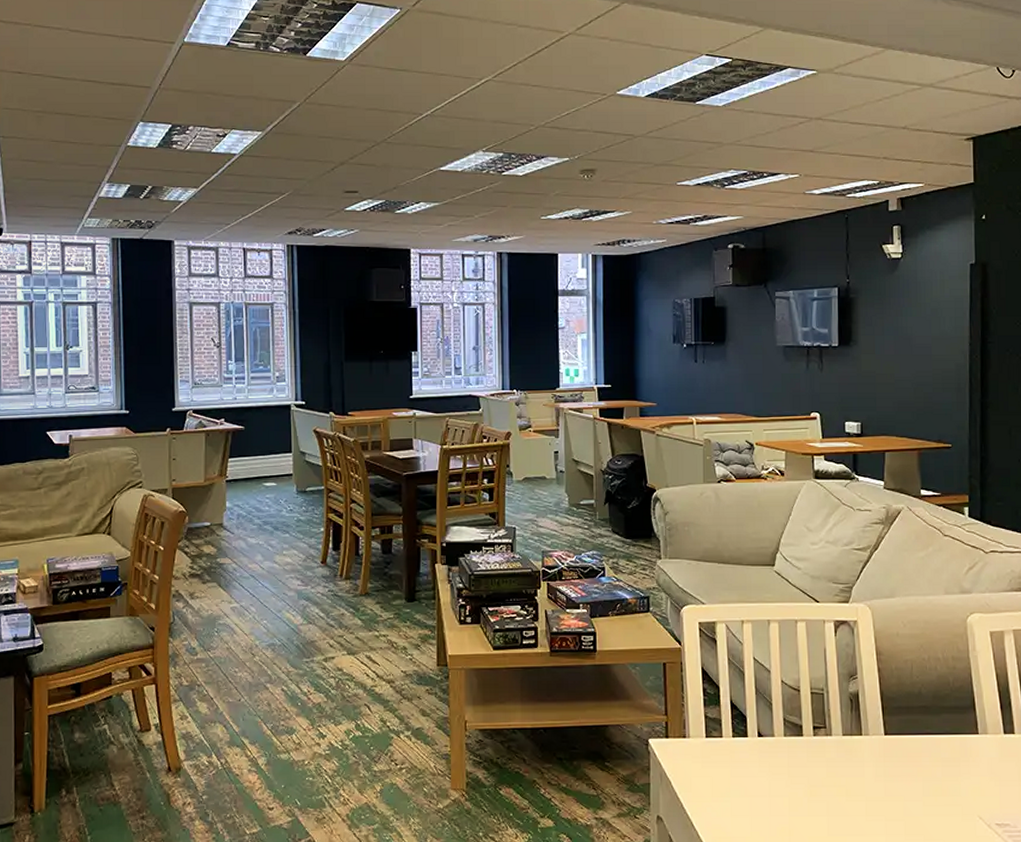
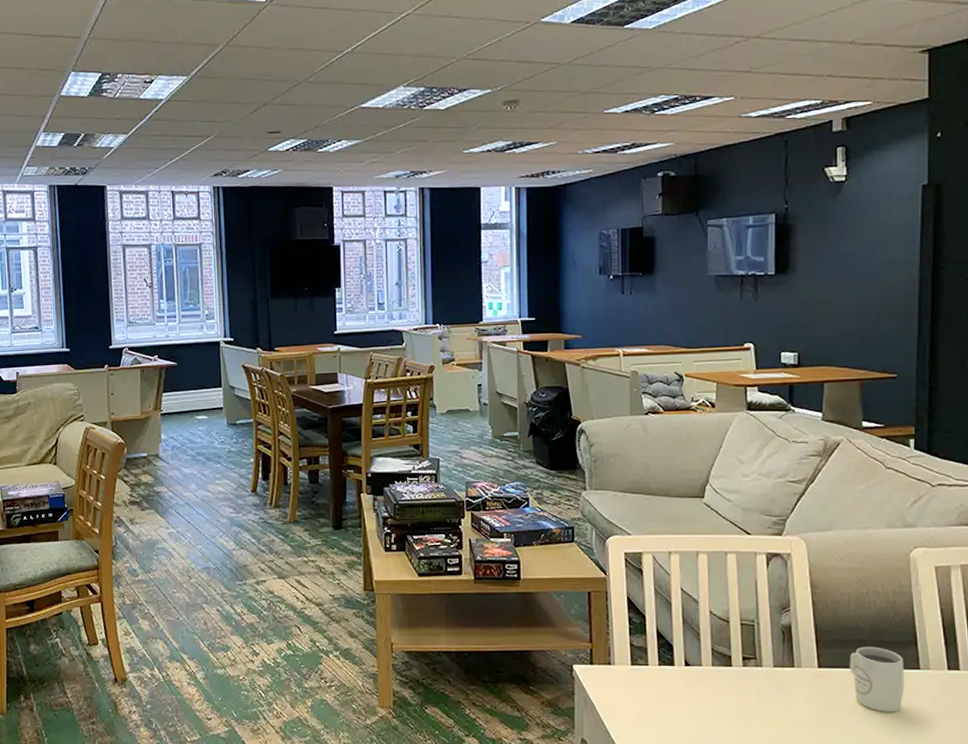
mug: none [914,712,965,778] -> present [850,646,905,712]

